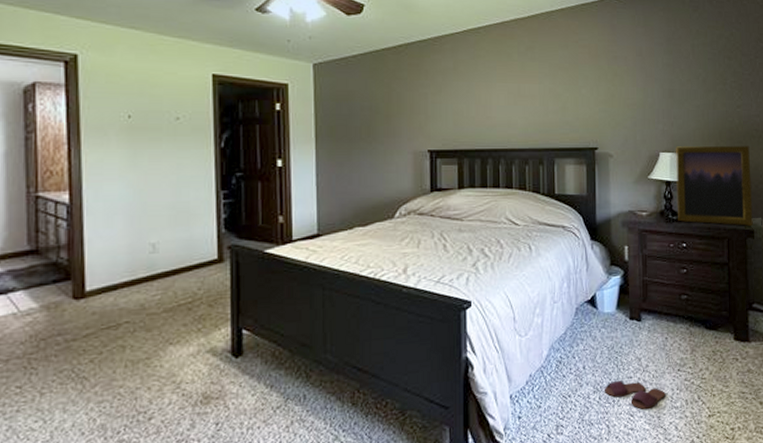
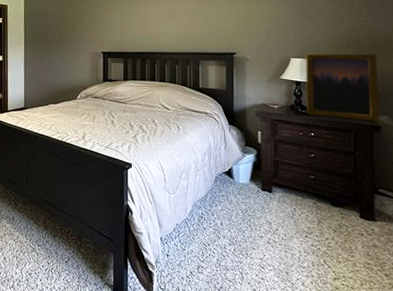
slippers: present [605,380,666,410] -> none [239,237,293,264]

